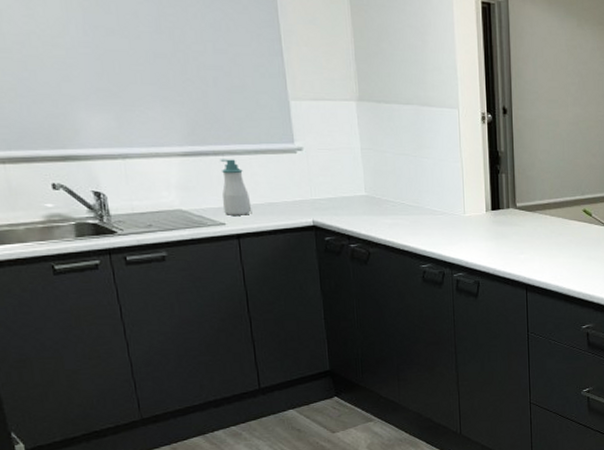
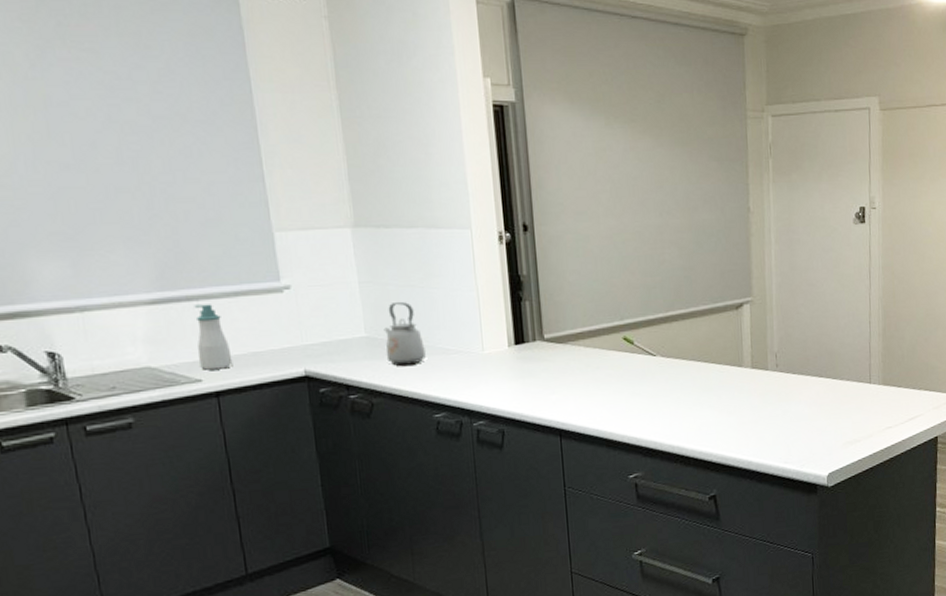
kettle: none [381,168,416,222] -> present [383,302,426,366]

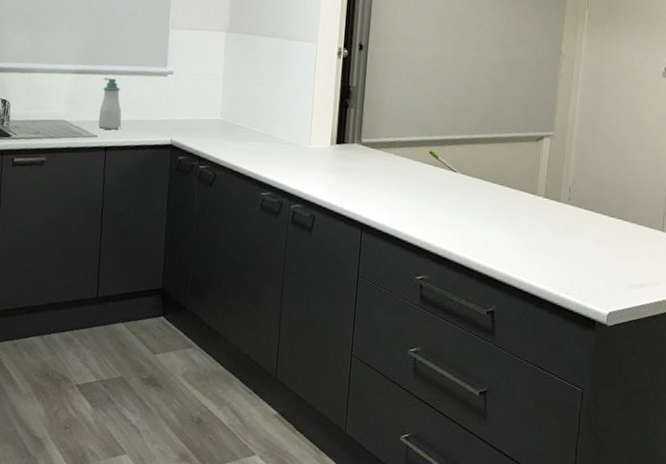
kettle: present [383,302,426,366] -> none [233,95,264,148]

